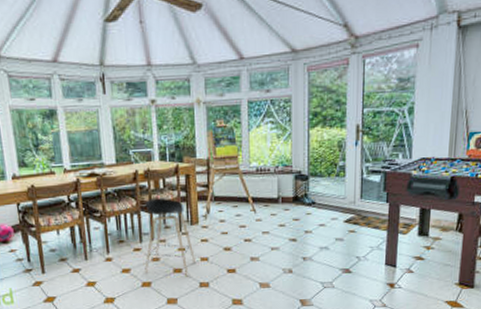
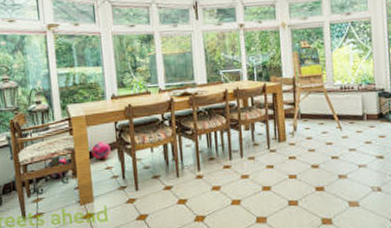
stool: present [144,197,195,277] -> none [234,115,284,195]

